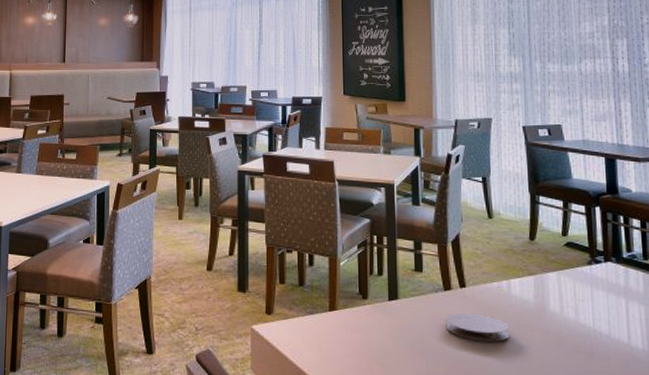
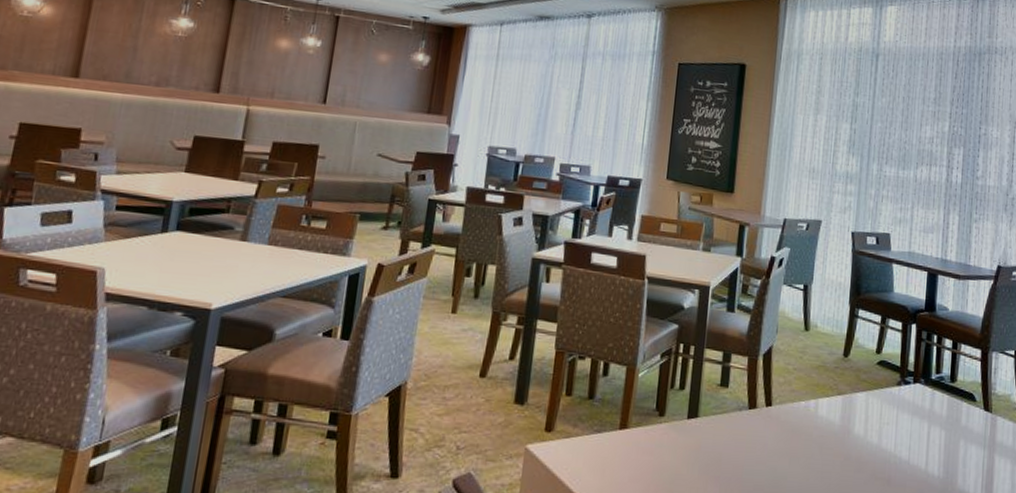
coaster: present [445,313,510,342] -> none [745,434,812,467]

